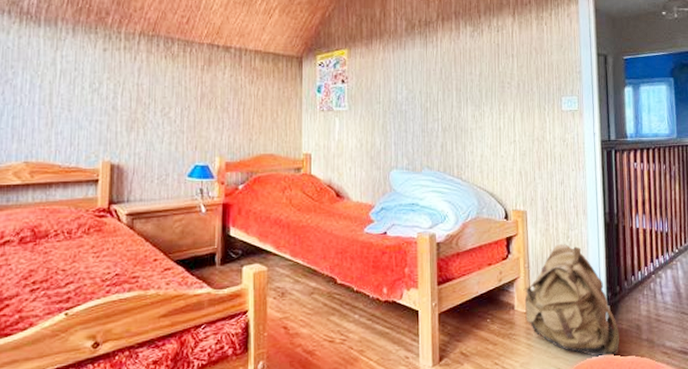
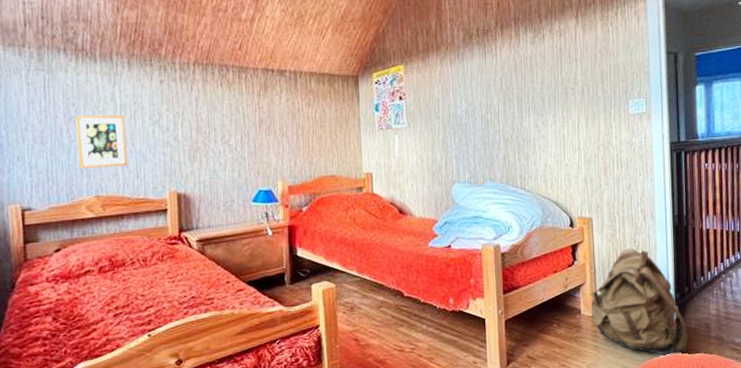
picture frame: none [11,78,64,134] -> present [75,114,128,169]

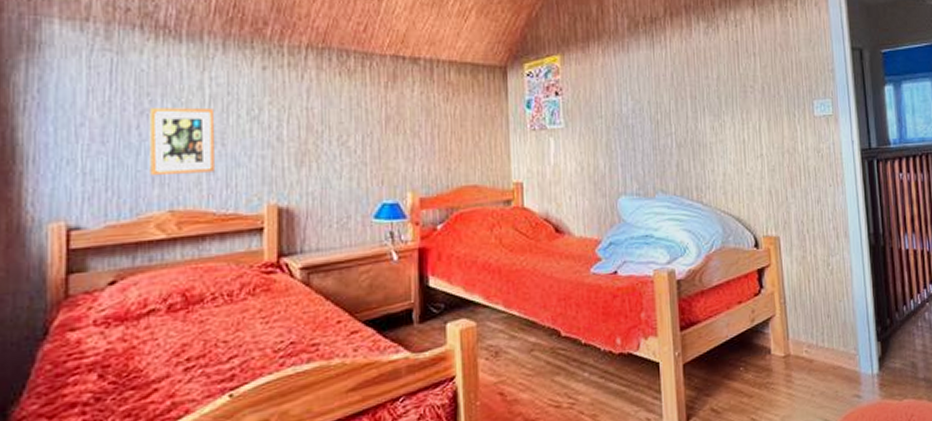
backpack: present [590,248,688,356] -> none [780,273,894,403]

